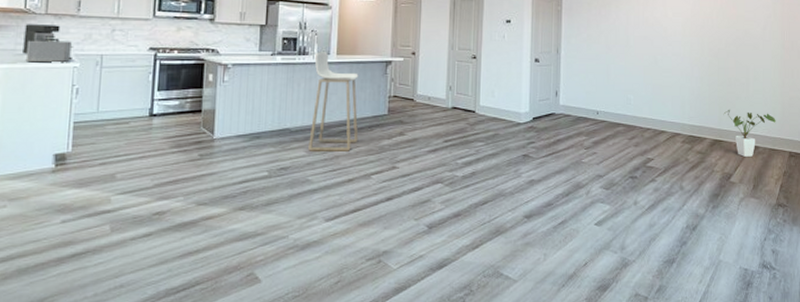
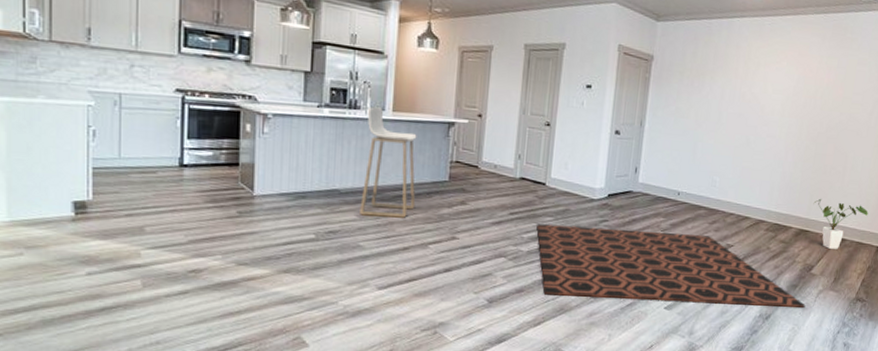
coffee maker: present [23,24,61,54] -> none [26,51,69,87]
toaster: present [25,40,74,63] -> none [30,70,87,100]
area rug: none [469,149,730,218] -> present [536,224,806,308]

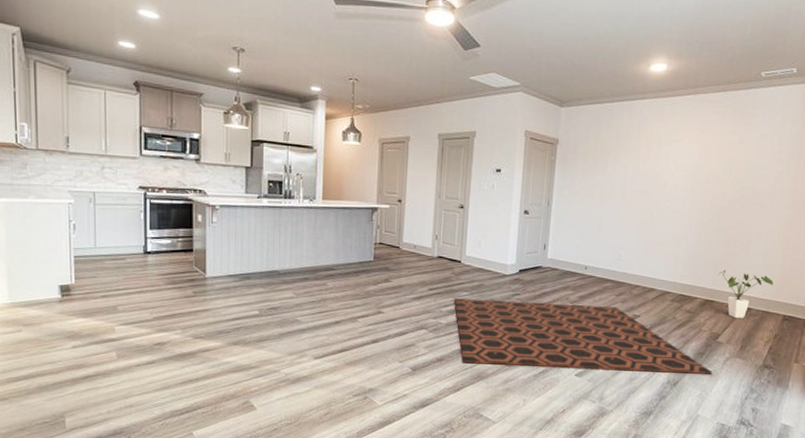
bar stool: present [360,106,417,218] -> none [296,196,345,295]

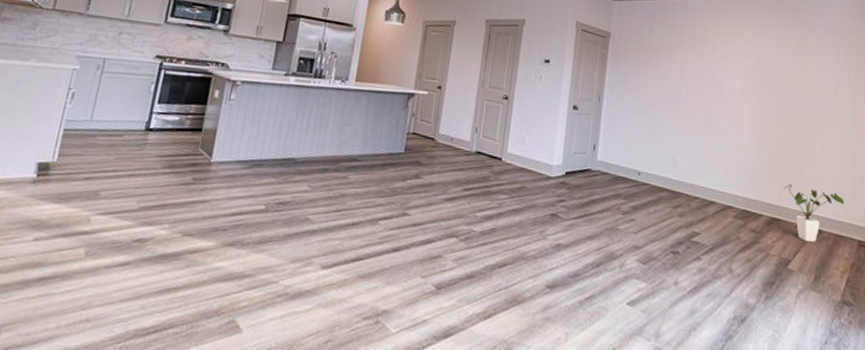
area rug: present [454,298,713,374] -> none [491,201,785,310]

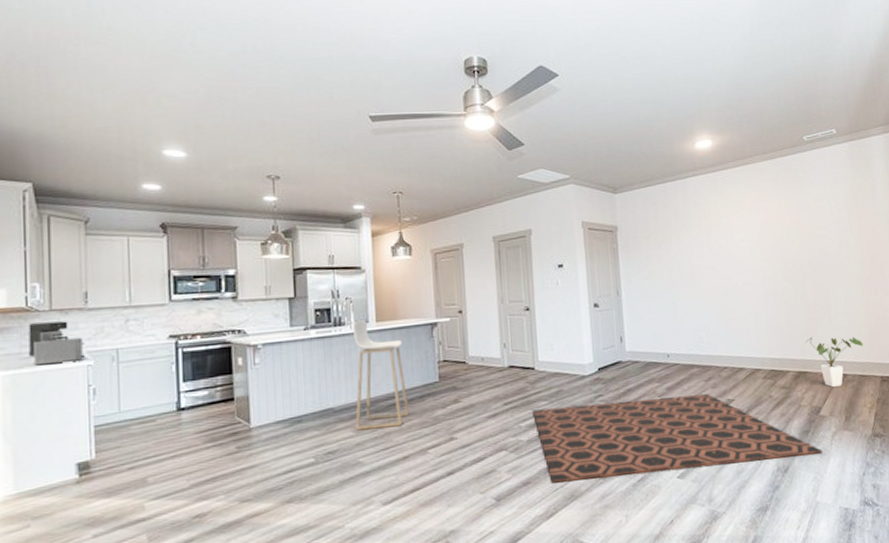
coffee maker: none [22,18,66,50] -> present [28,321,69,357]
toaster: none [24,35,77,64] -> present [32,337,86,366]
bar stool: none [312,76,377,191] -> present [351,320,410,431]
area rug: none [491,201,785,310] -> present [533,394,823,483]

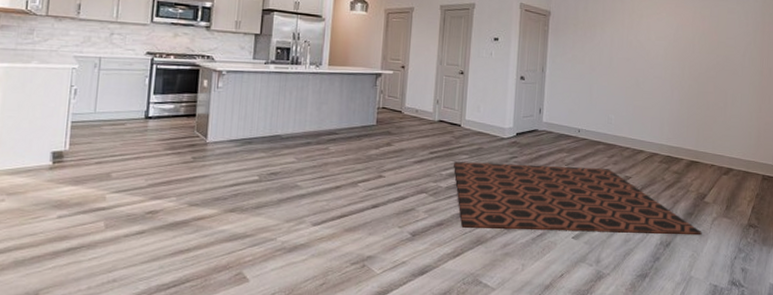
coffee maker: present [28,321,69,357] -> none [23,25,61,54]
toaster: present [32,337,86,366] -> none [25,40,74,64]
bar stool: present [351,320,410,431] -> none [298,62,349,159]
house plant: present [805,336,863,387] -> none [700,131,751,178]

